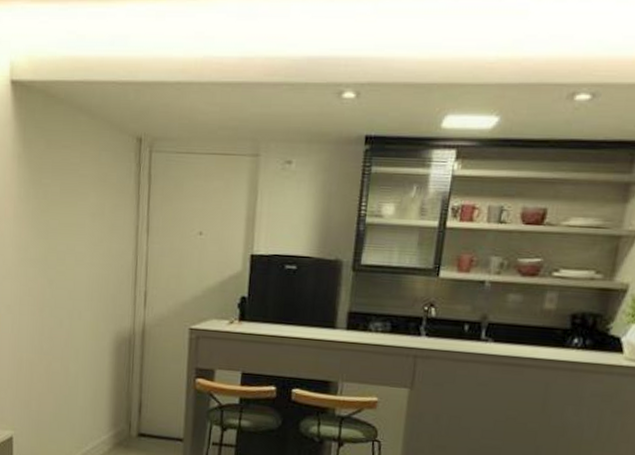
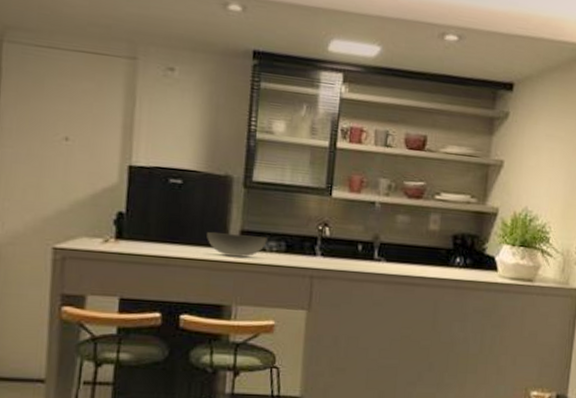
bowl: none [317,313,374,337] -> present [207,231,268,258]

